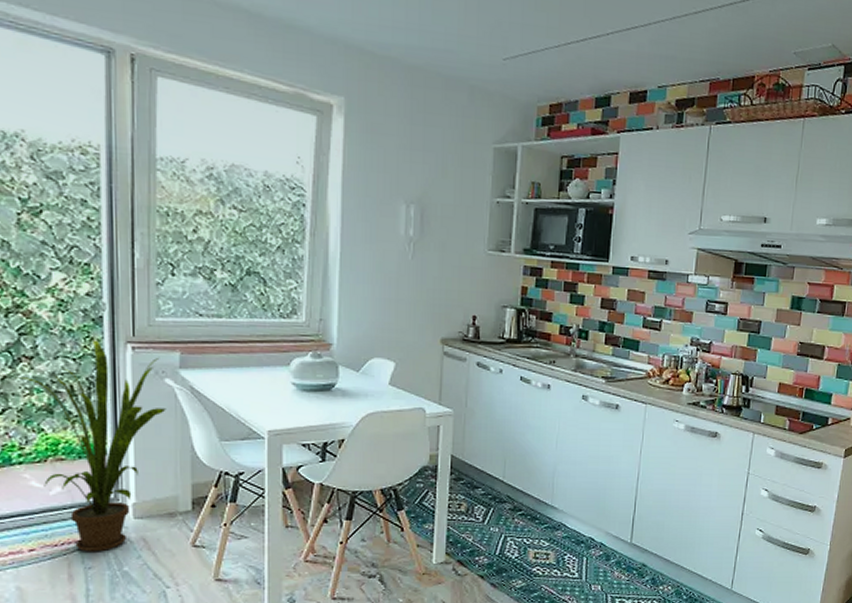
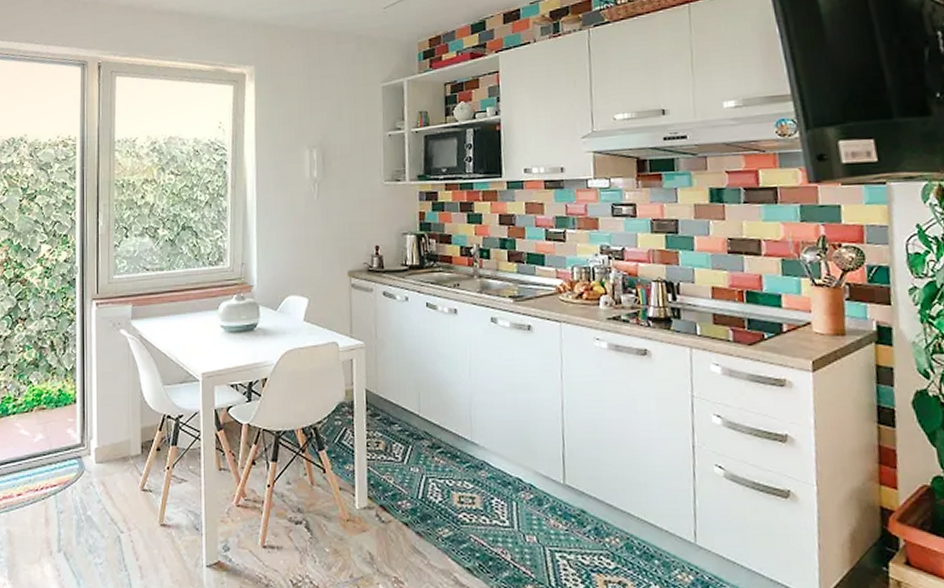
house plant: present [13,338,166,552] -> none [12,298,121,497]

